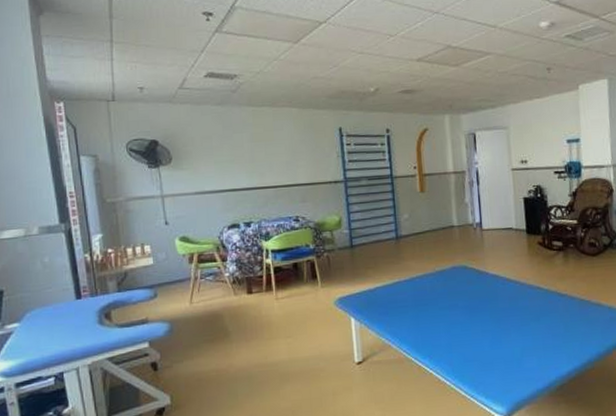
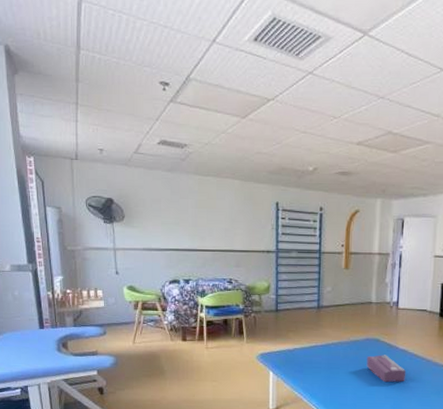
tissue box: none [456,283,502,315] -> present [366,354,406,383]

